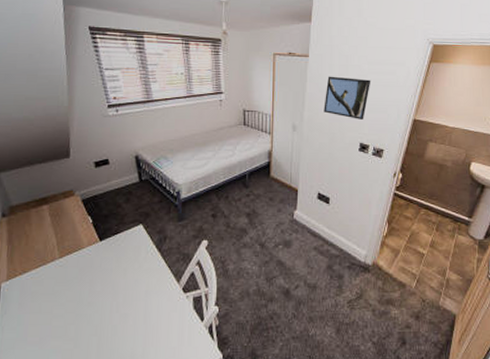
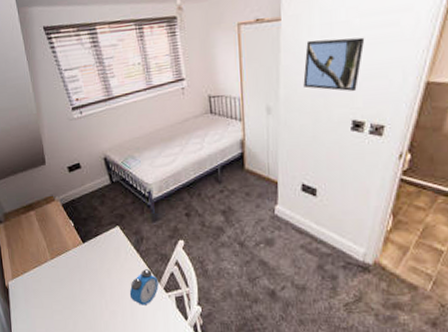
alarm clock: none [145,269,177,307] -> present [129,269,159,305]

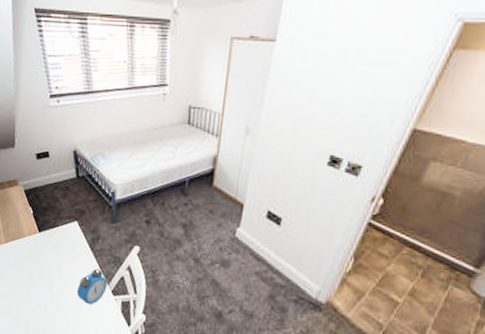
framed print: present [303,37,365,92] -> none [287,66,358,127]

